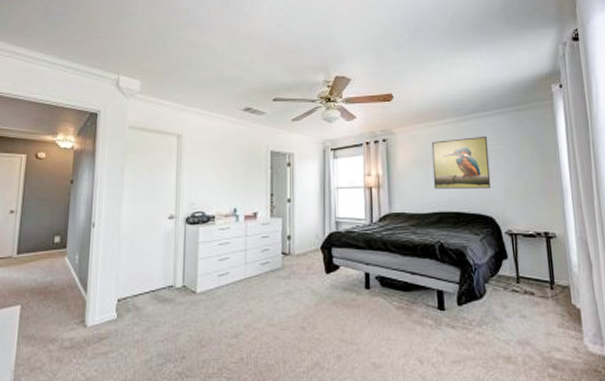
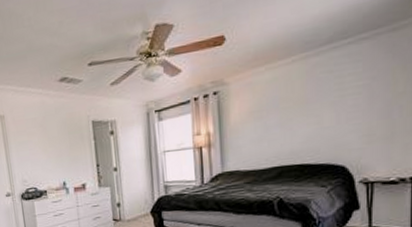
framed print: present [431,135,492,189] -> none [272,70,346,142]

